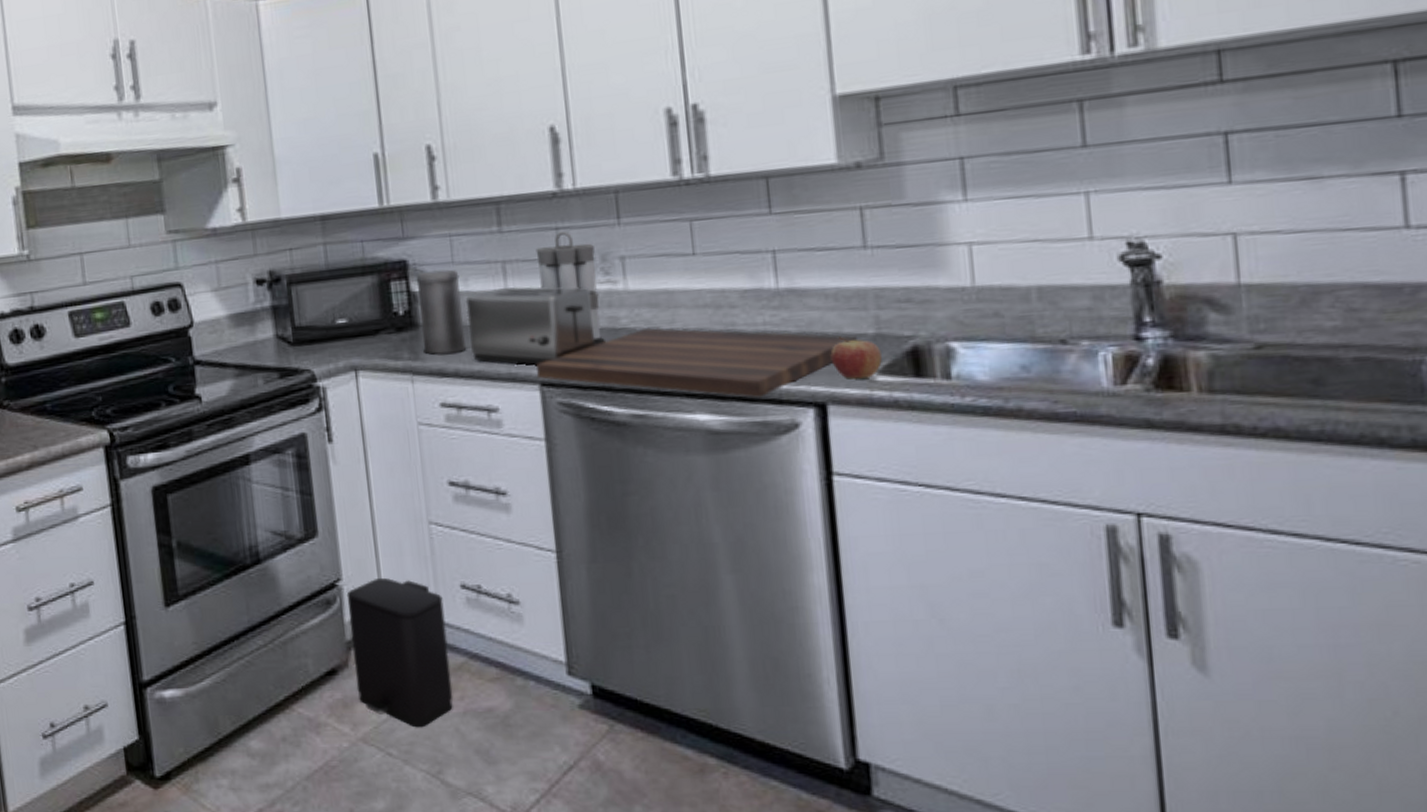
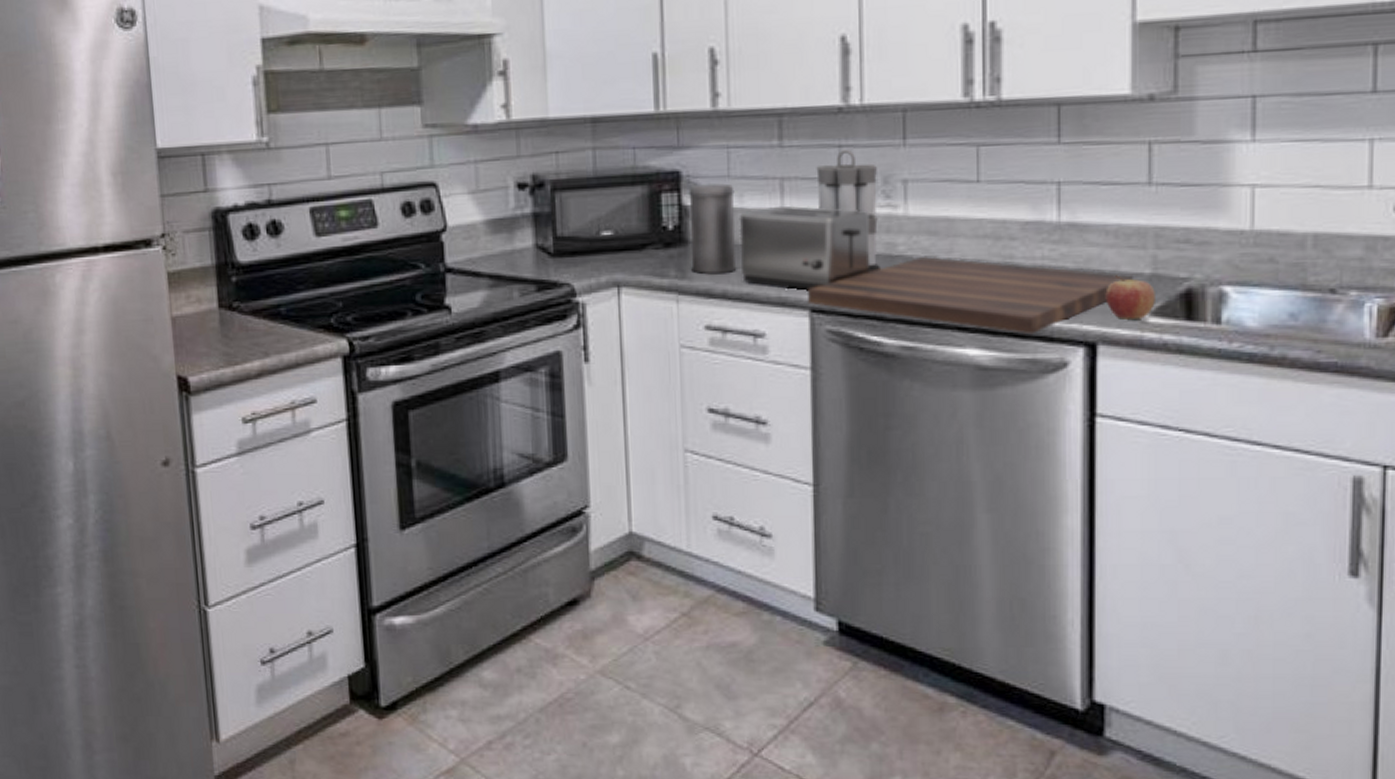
pedal bin: present [346,577,453,728] -> none [593,505,697,661]

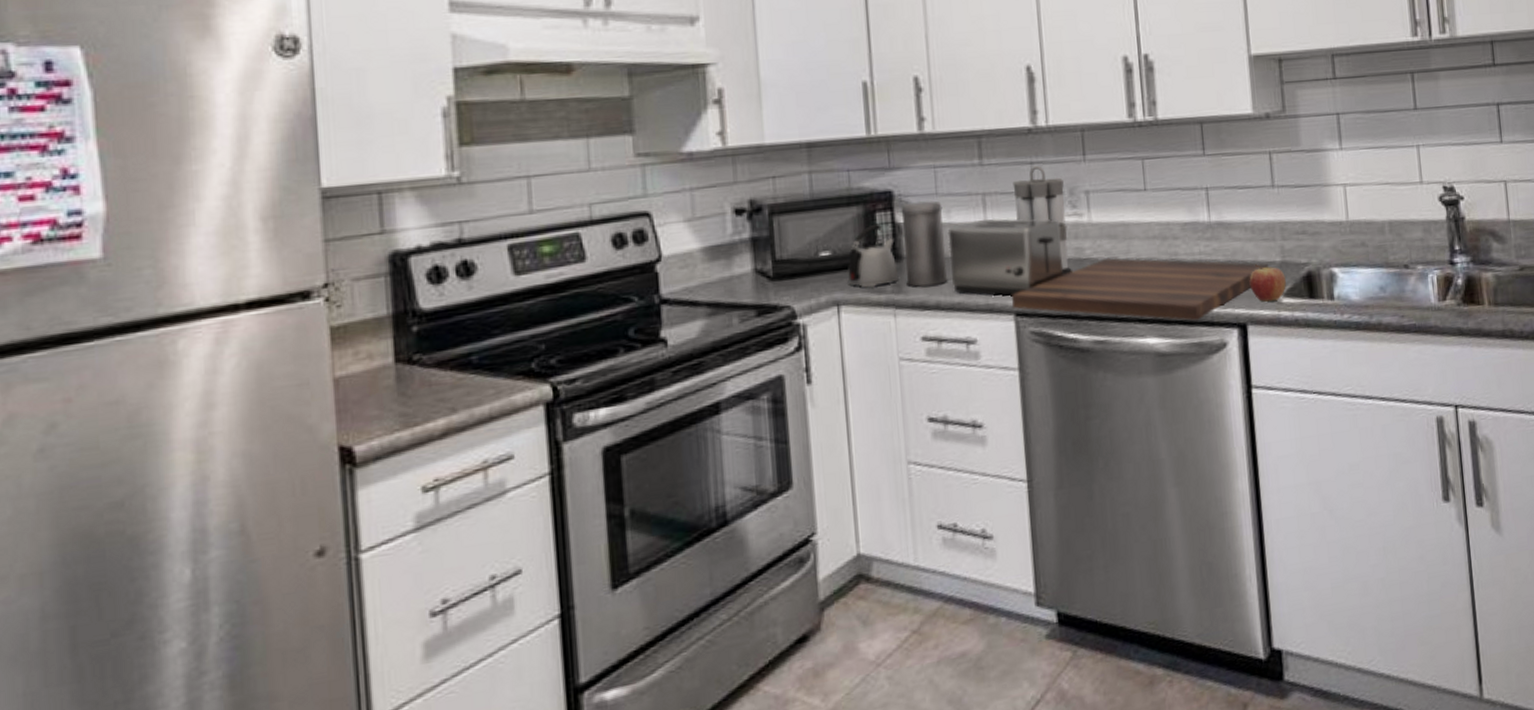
kettle: none [629,205,683,271] -> present [847,223,899,288]

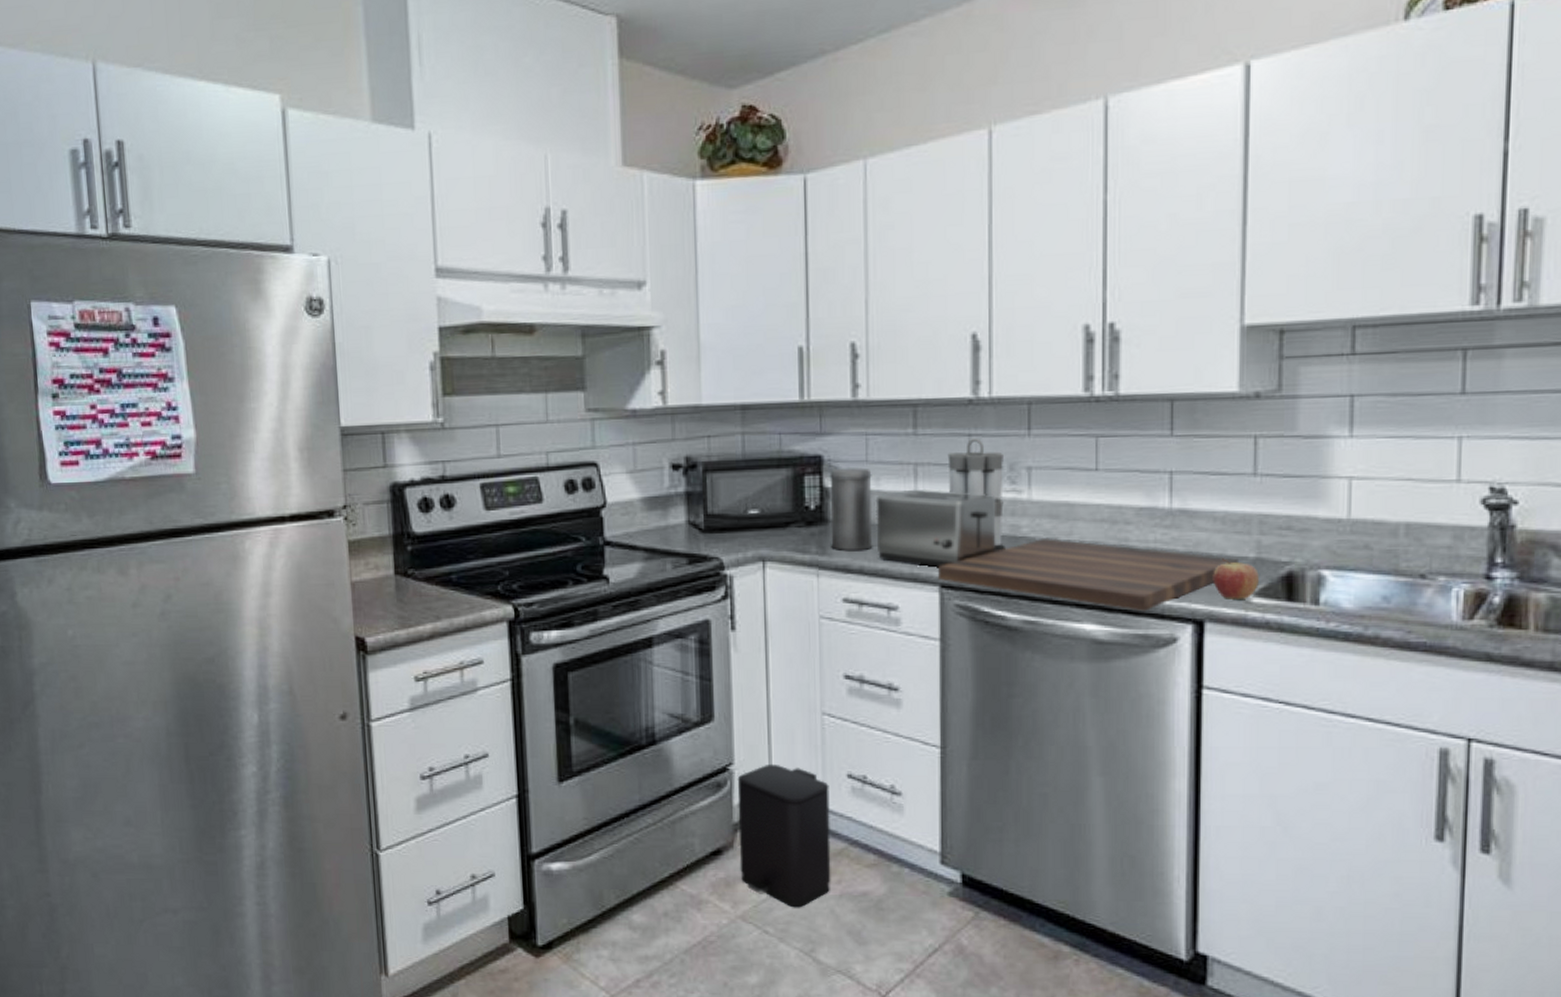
pedal bin: none [821,526,928,687] -> present [737,763,831,908]
kettle: present [847,223,899,288] -> none [773,486,824,547]

